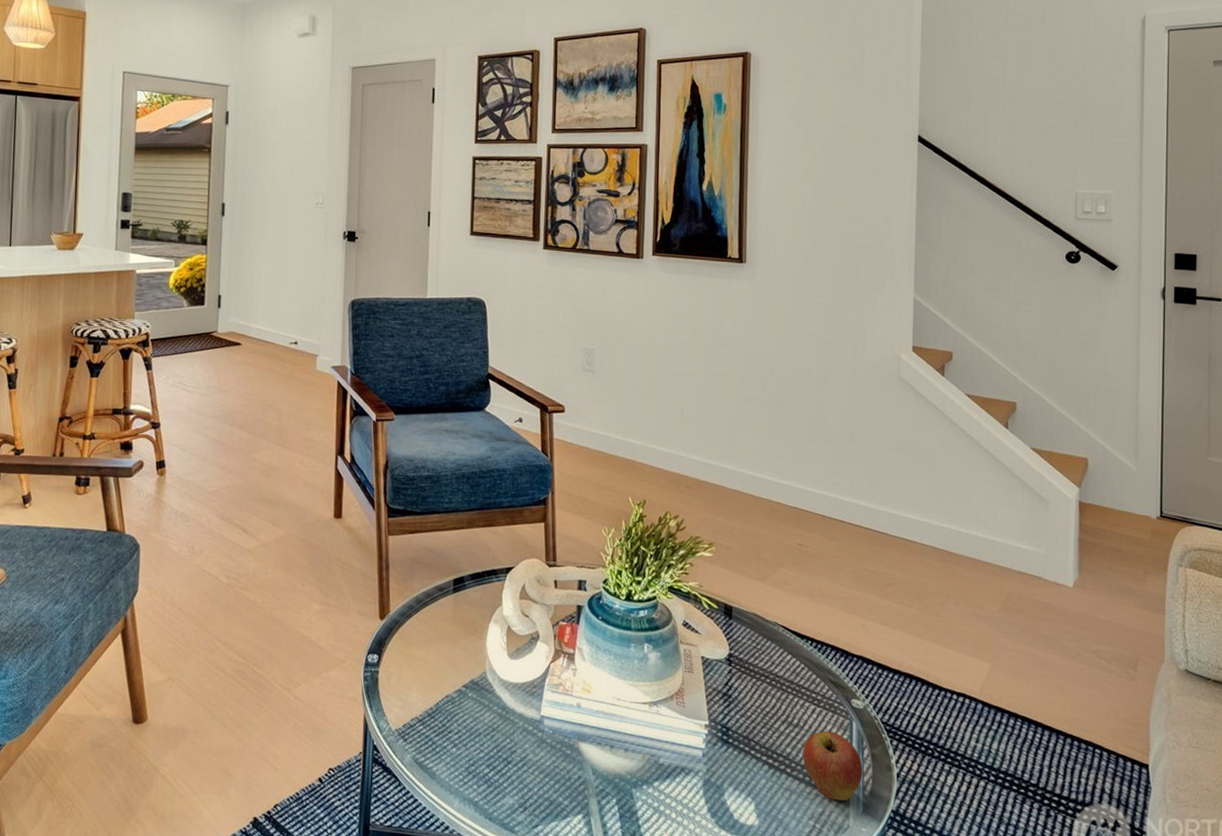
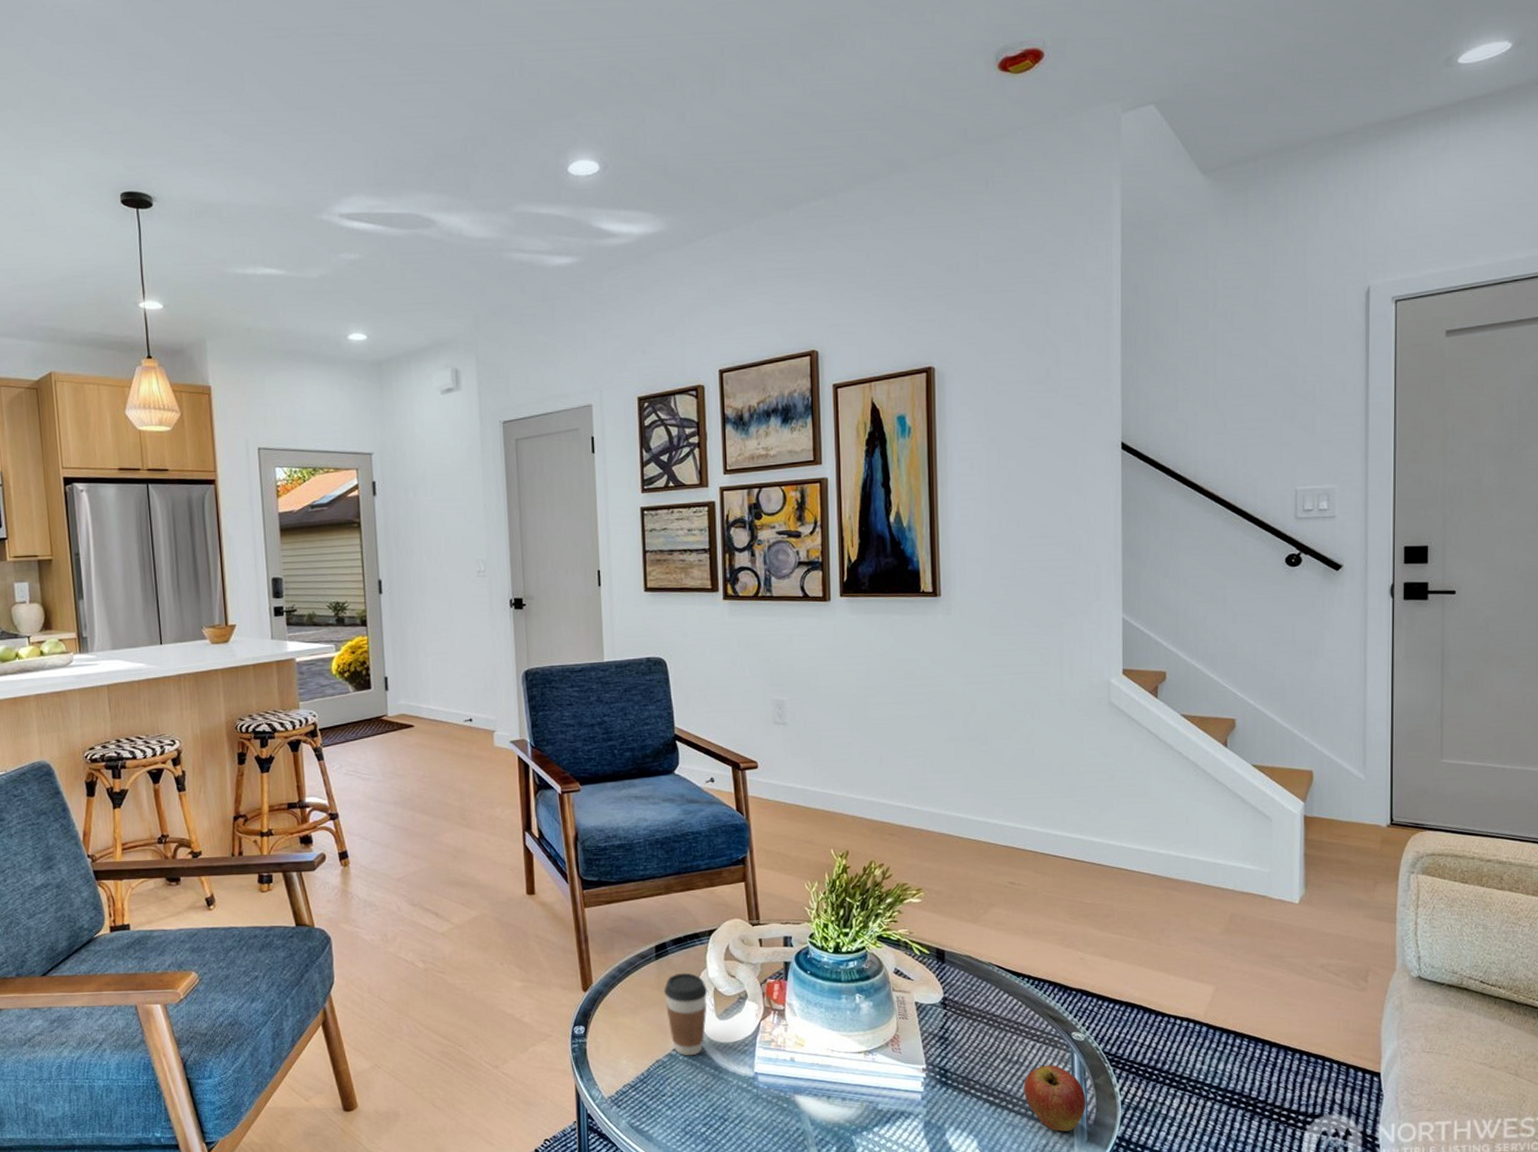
coffee cup: none [458,608,501,694] -> present [663,972,708,1056]

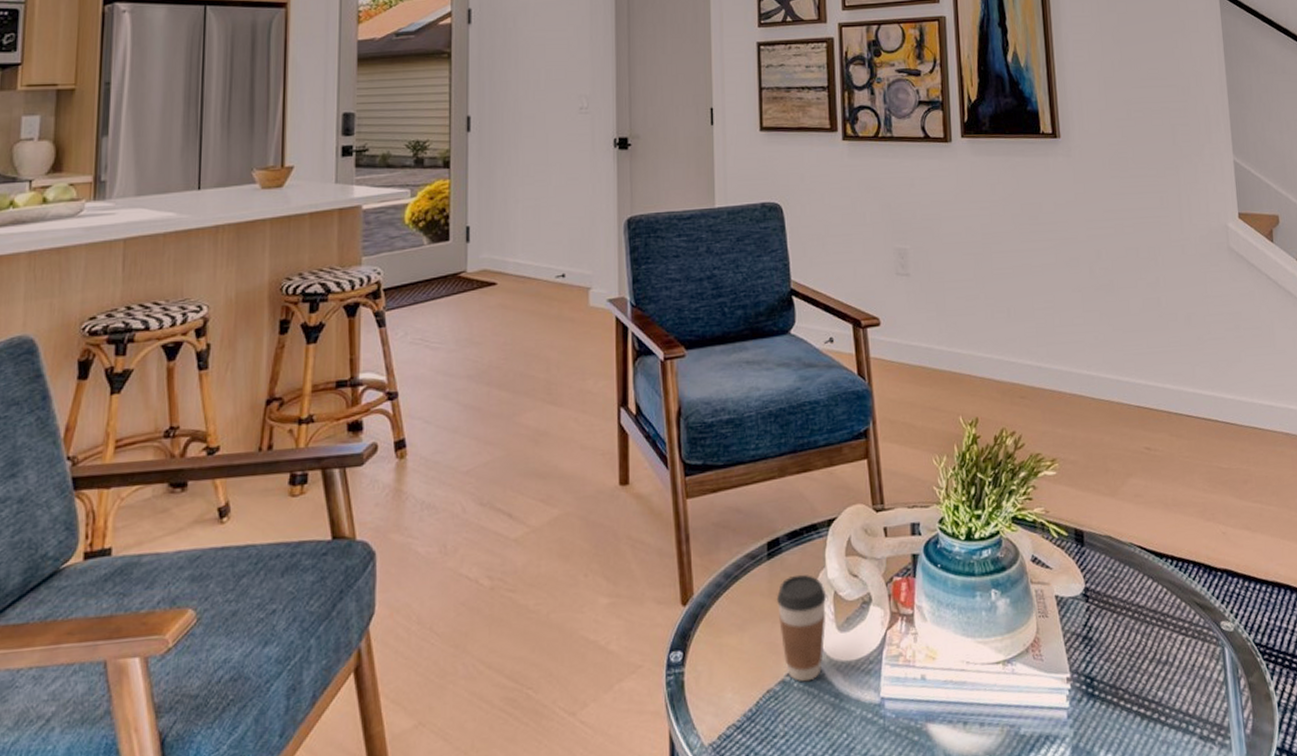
apple: present [1024,1065,1086,1132] -> none [1175,663,1242,746]

